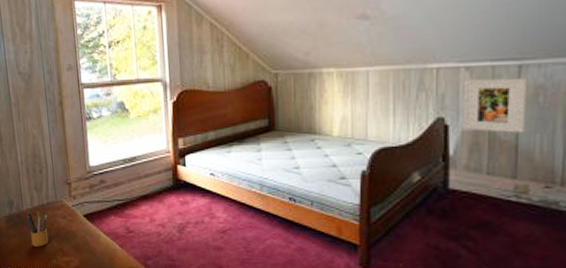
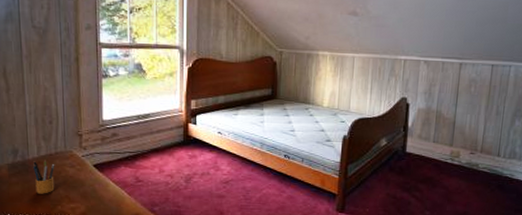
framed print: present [462,77,528,133] -> none [419,70,465,113]

